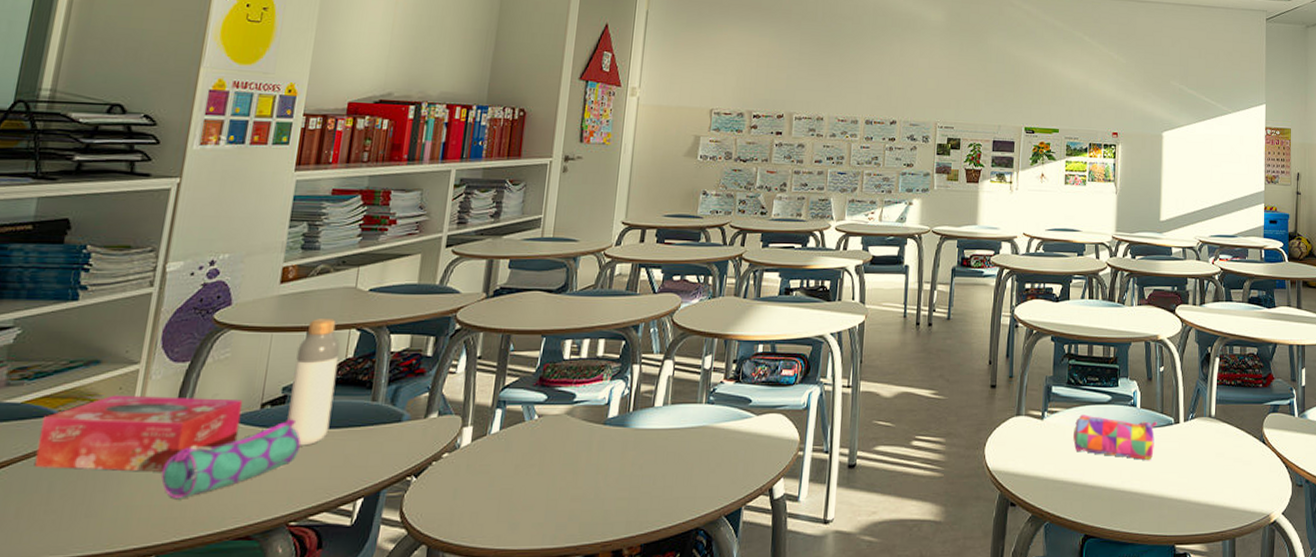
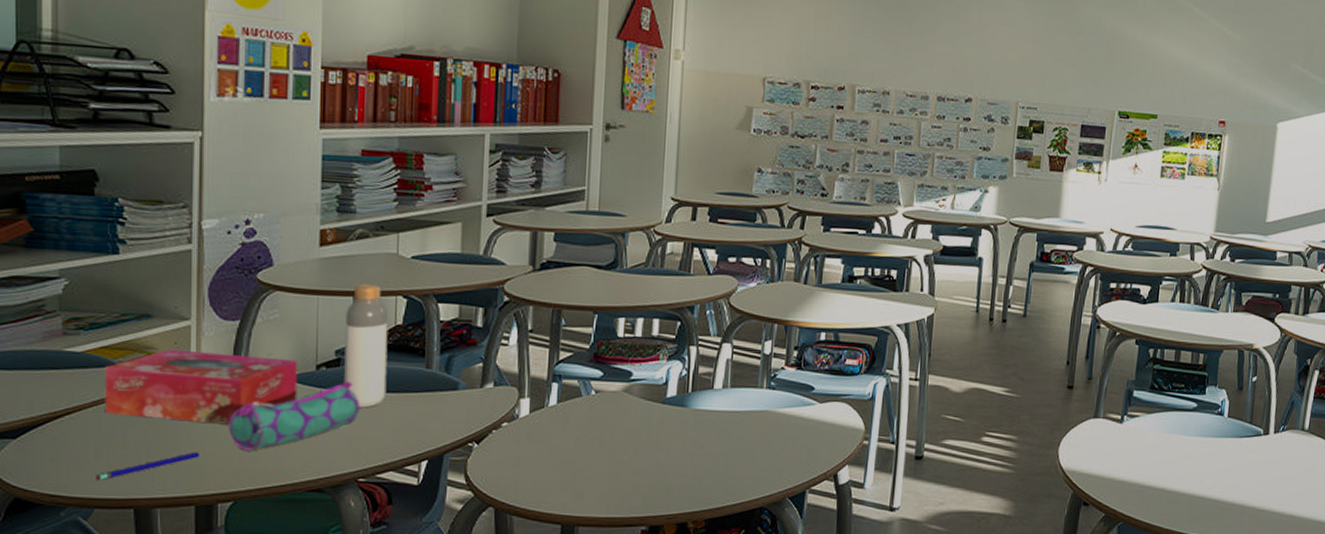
pen: none [11,503,127,541] -> present [96,452,200,480]
pencil case: present [1073,415,1157,461] -> none [1153,420,1245,470]

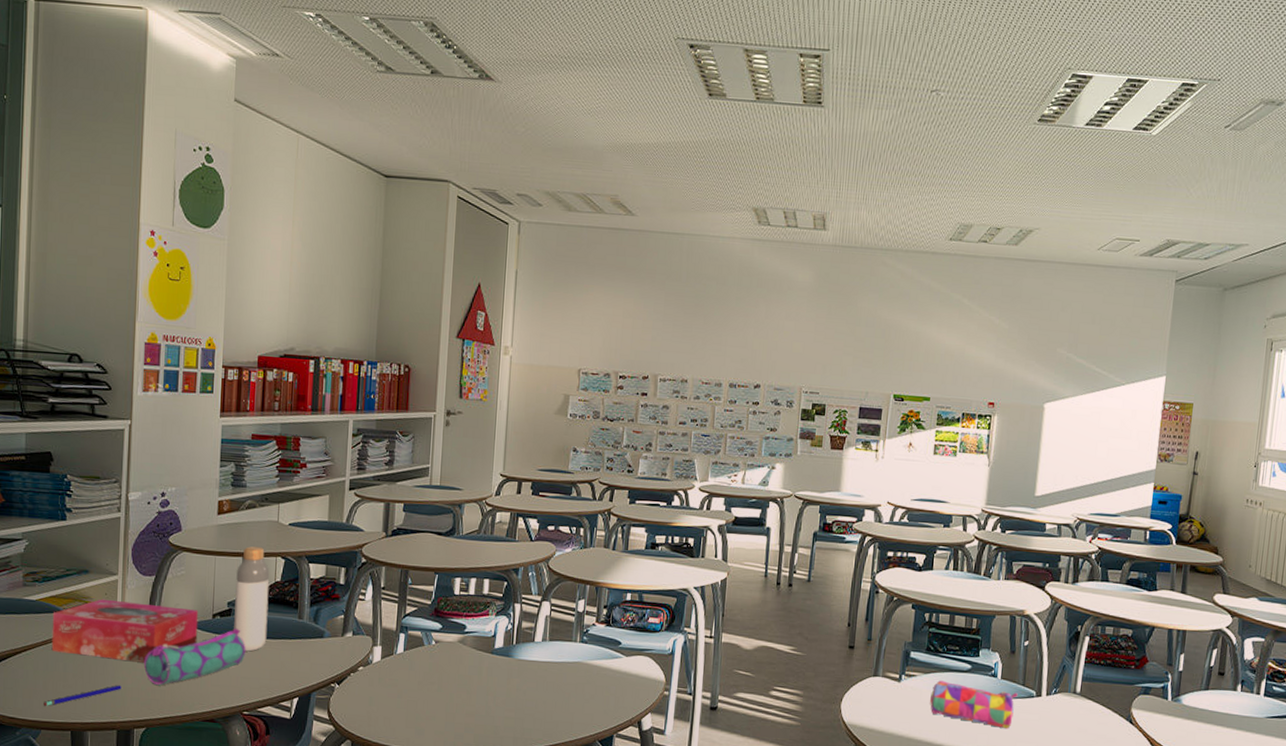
pencil case: none [1153,420,1245,470] -> present [930,680,1018,729]

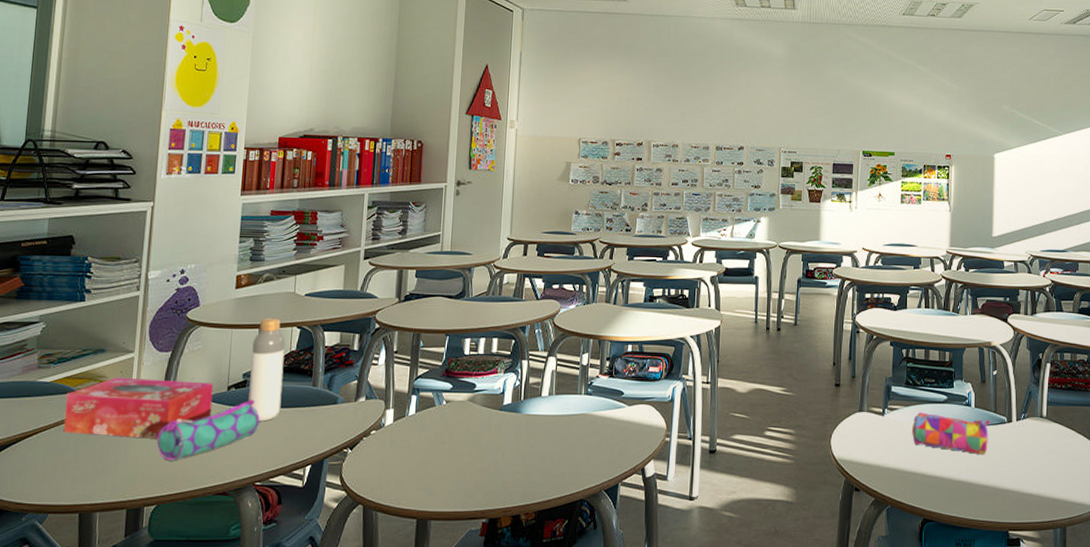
pen: present [43,685,121,706] -> none [52,463,133,489]

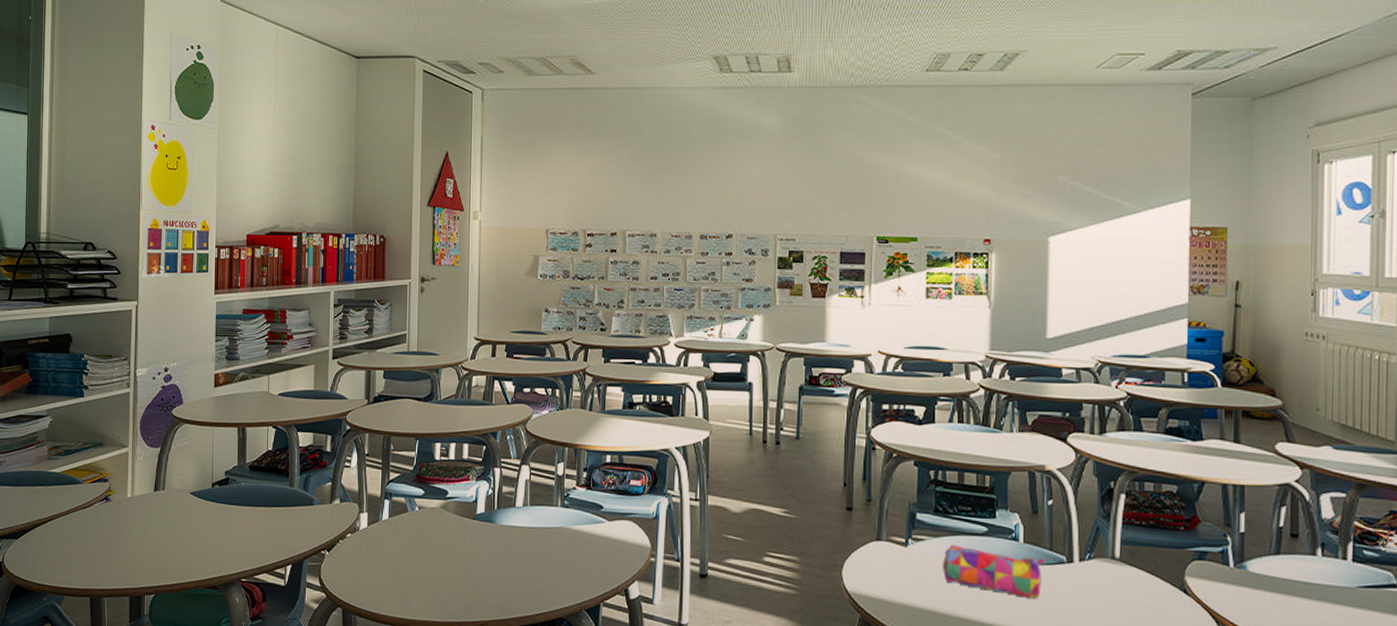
tissue box: present [63,377,214,439] -> none [72,470,200,531]
pencil case: present [157,400,260,461] -> none [153,497,243,554]
bottle: present [248,317,286,422] -> none [231,416,262,520]

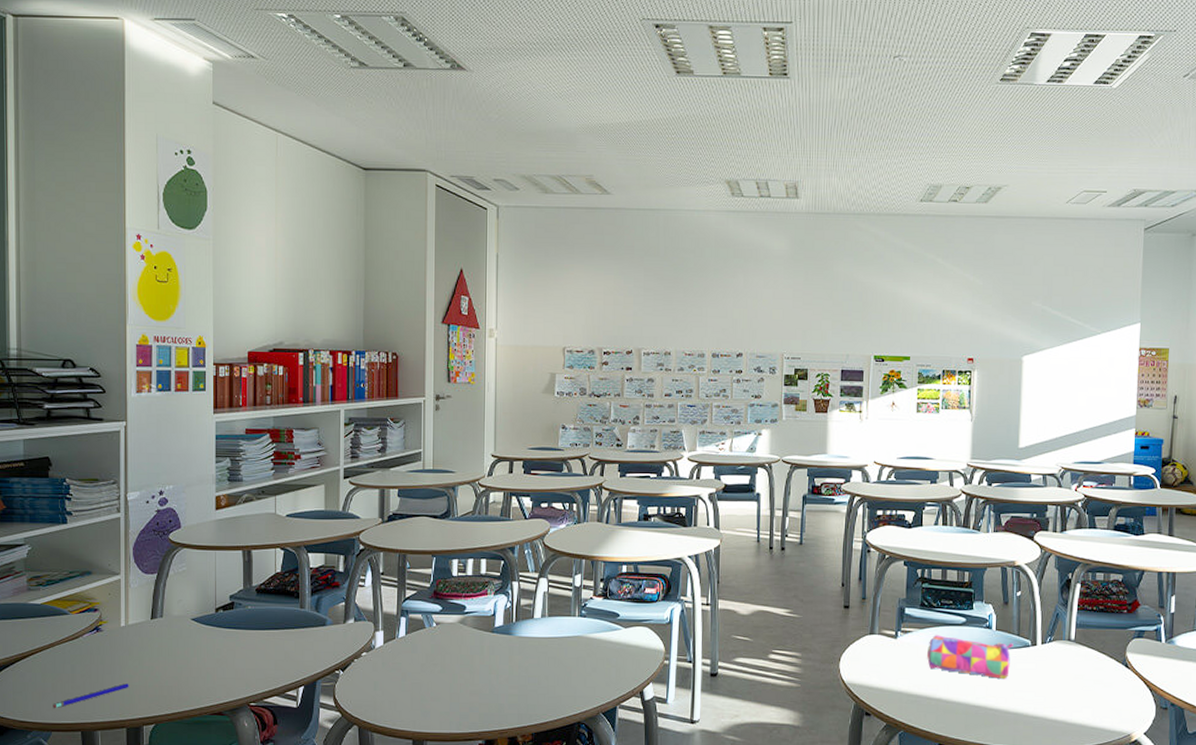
pen: none [66,553,133,573] -> present [53,683,129,708]

